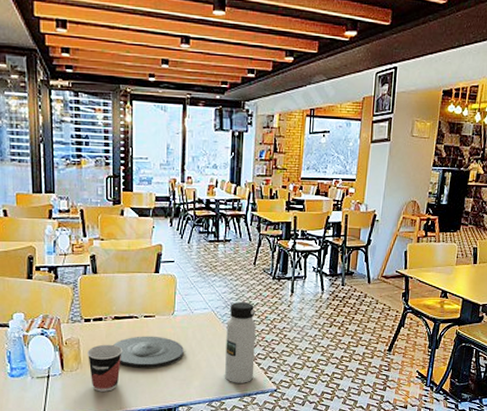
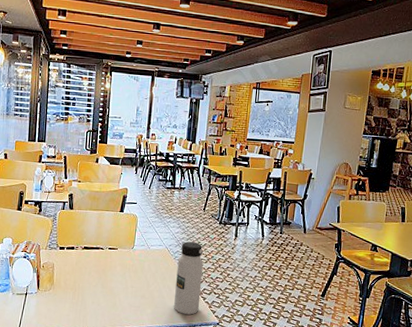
cup: present [86,344,122,392] -> none [59,270,88,312]
plate: present [113,336,184,368] -> none [81,265,140,294]

